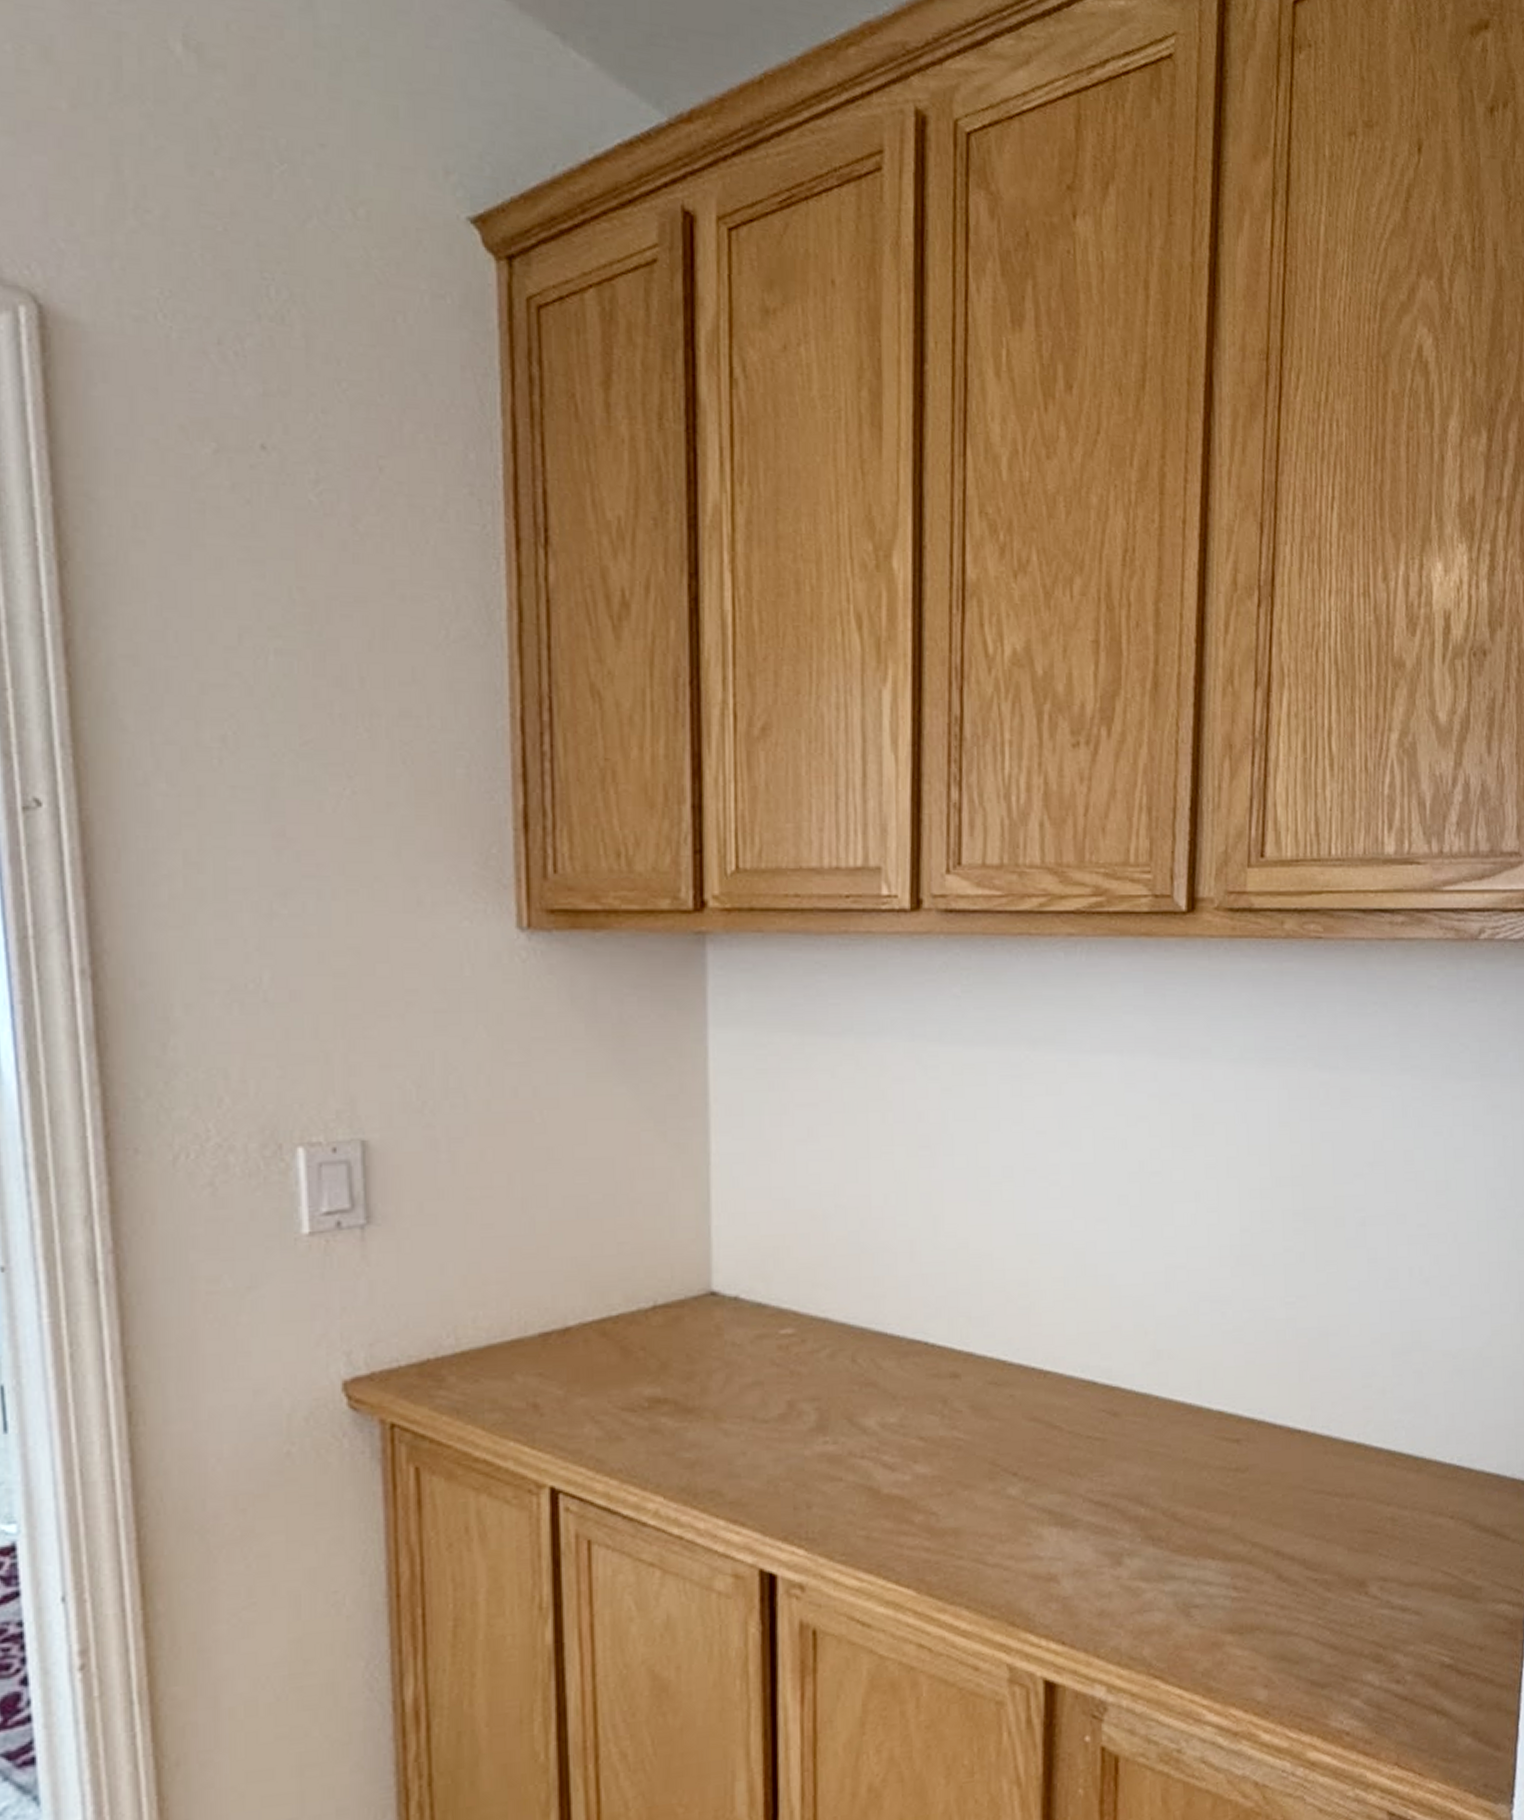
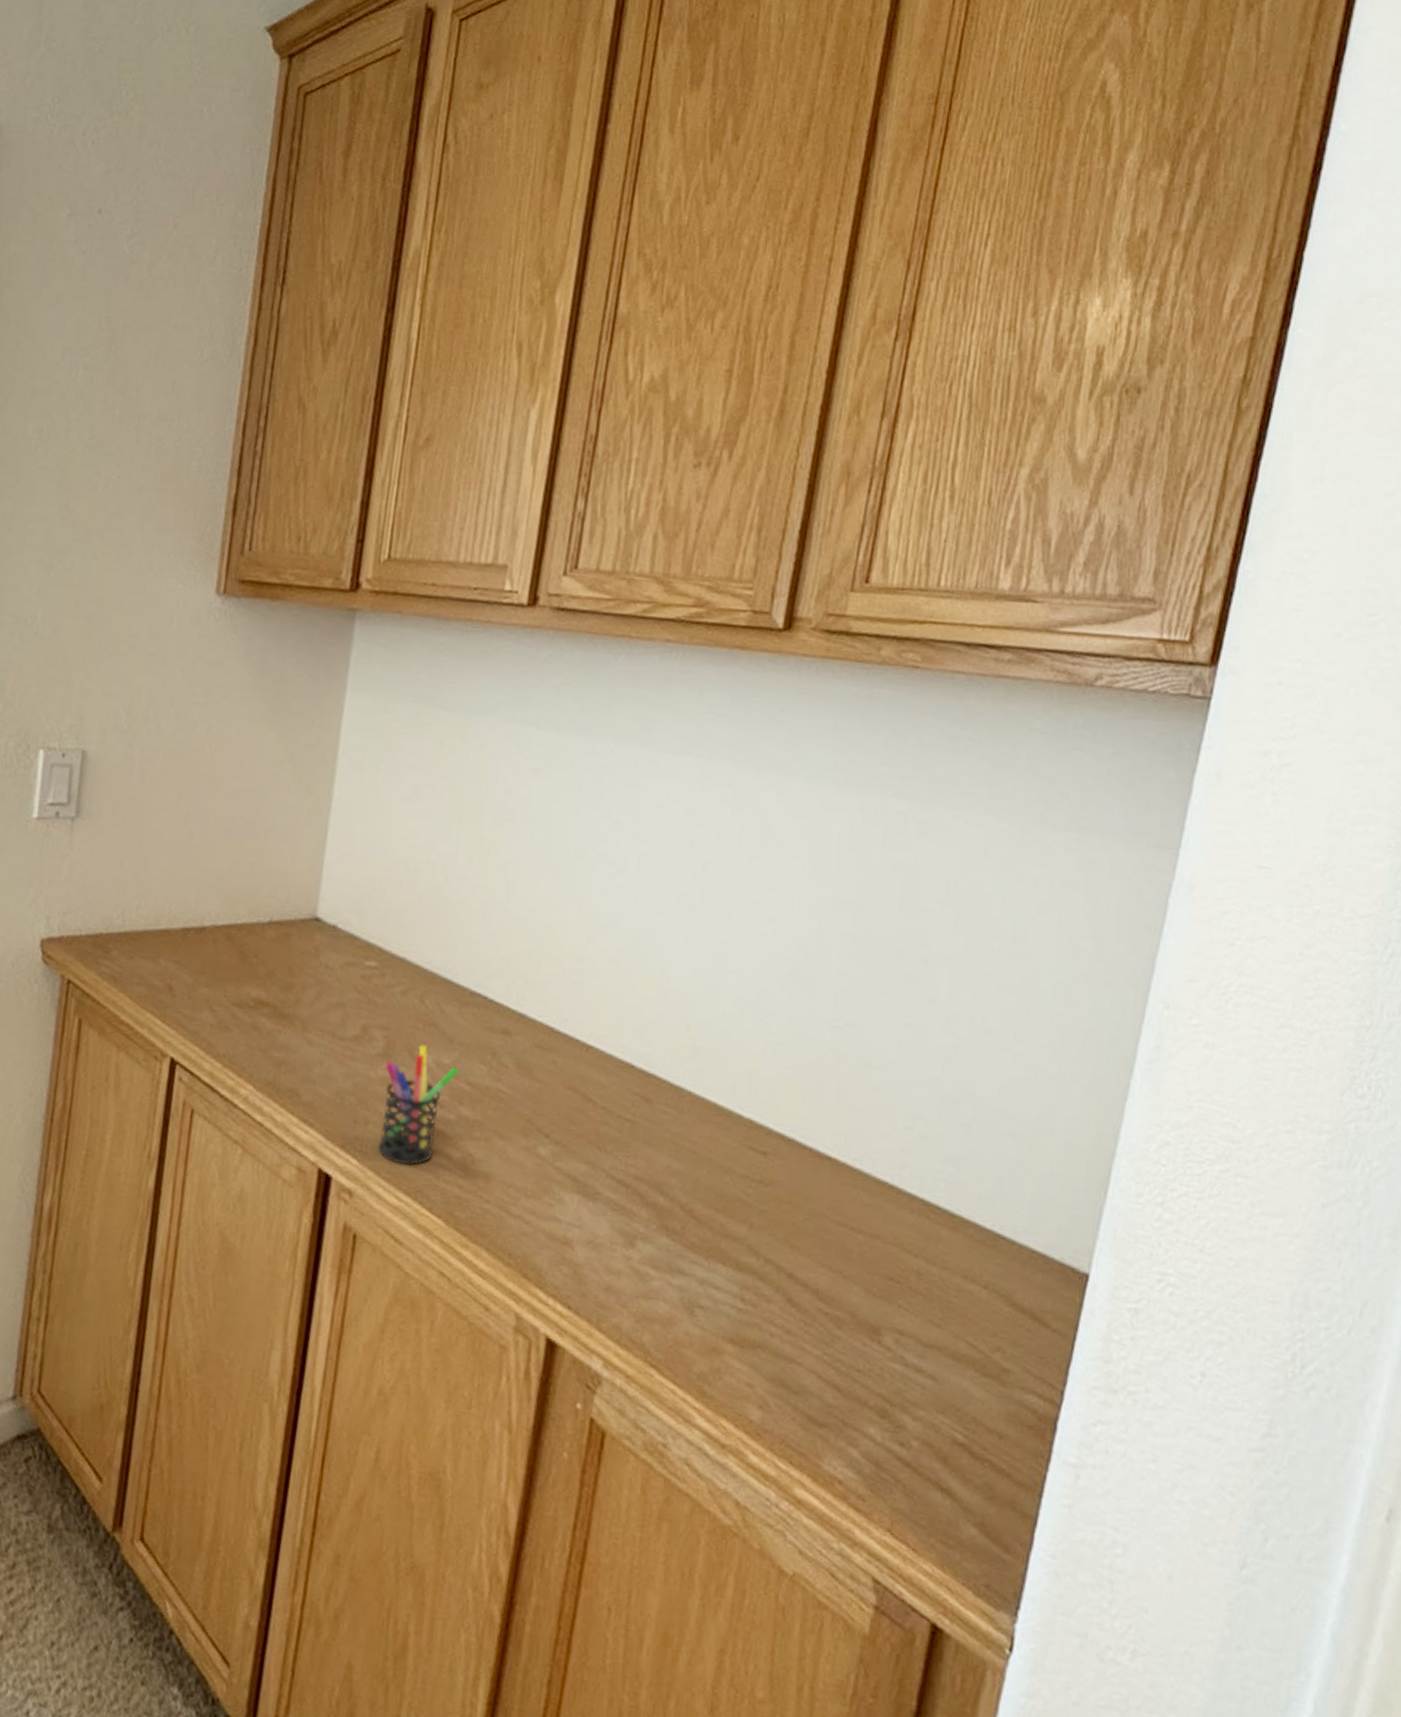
pen holder: none [821,1408,907,1543] -> present [378,1044,459,1166]

